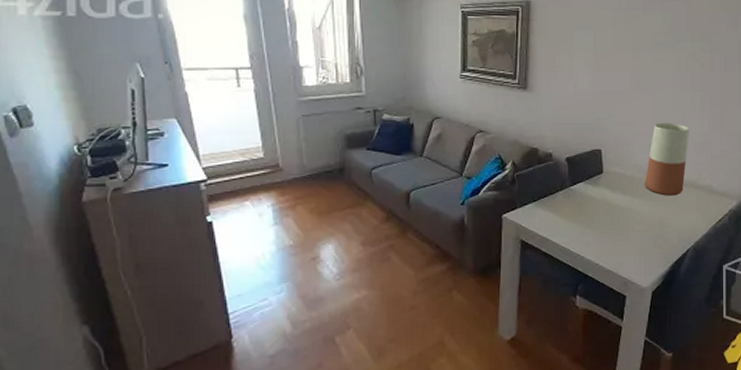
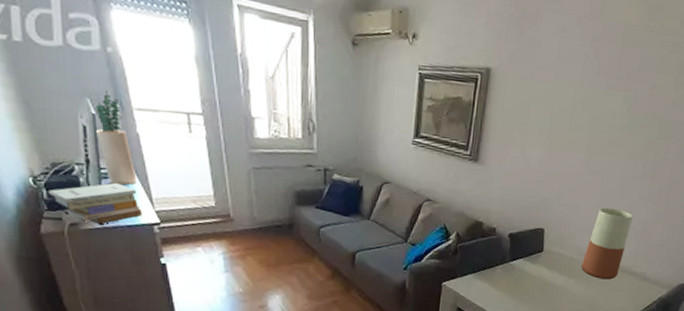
books: none [92,142,189,187] -> present [48,182,143,225]
vase: none [143,54,184,145] -> present [95,90,137,186]

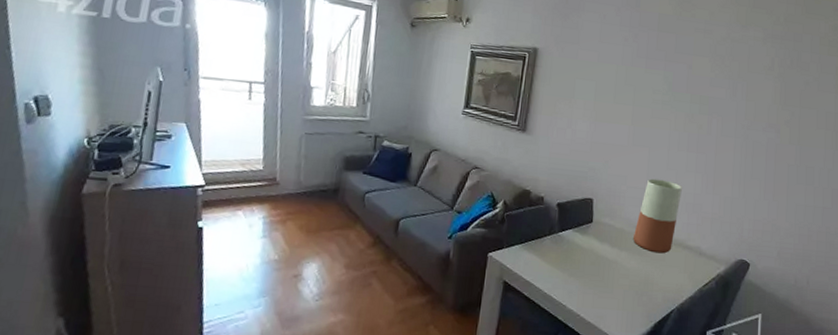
books: present [48,182,143,225] -> none [99,144,189,186]
vase: present [95,90,137,186] -> none [159,61,191,148]

